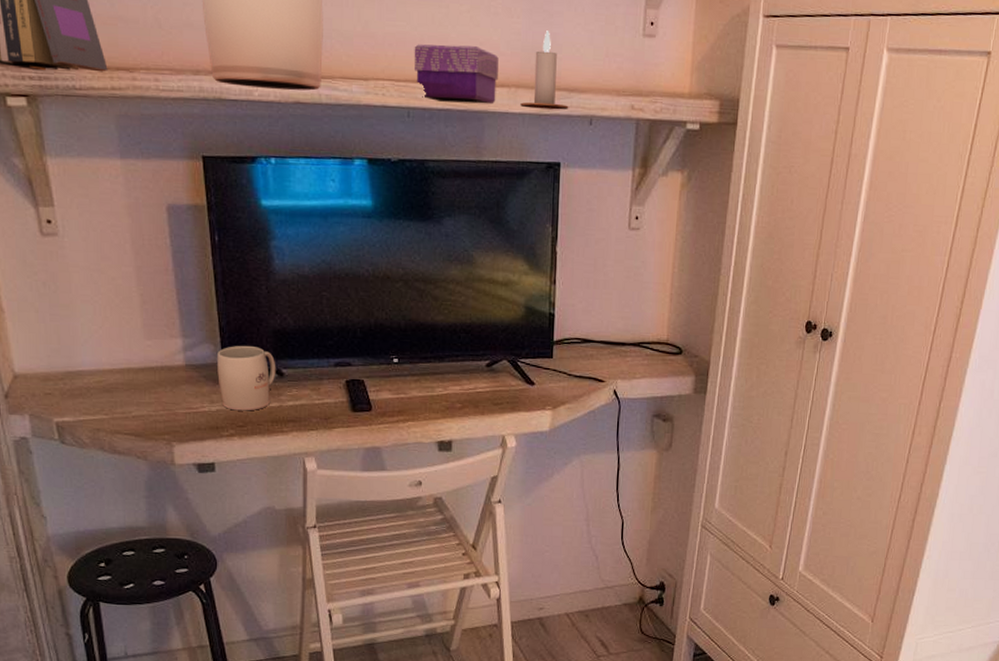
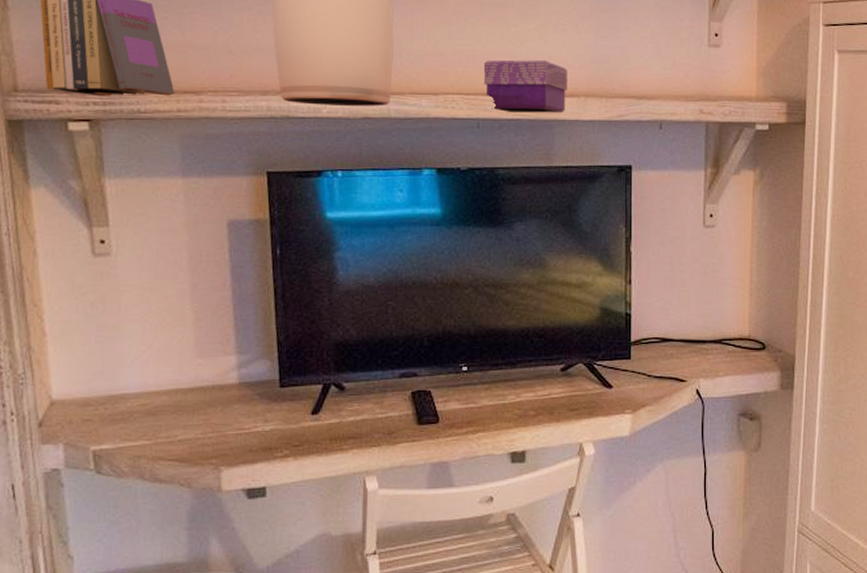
mug: present [217,345,276,411] -> none [273,359,337,429]
candle: present [520,30,569,110] -> none [590,44,639,116]

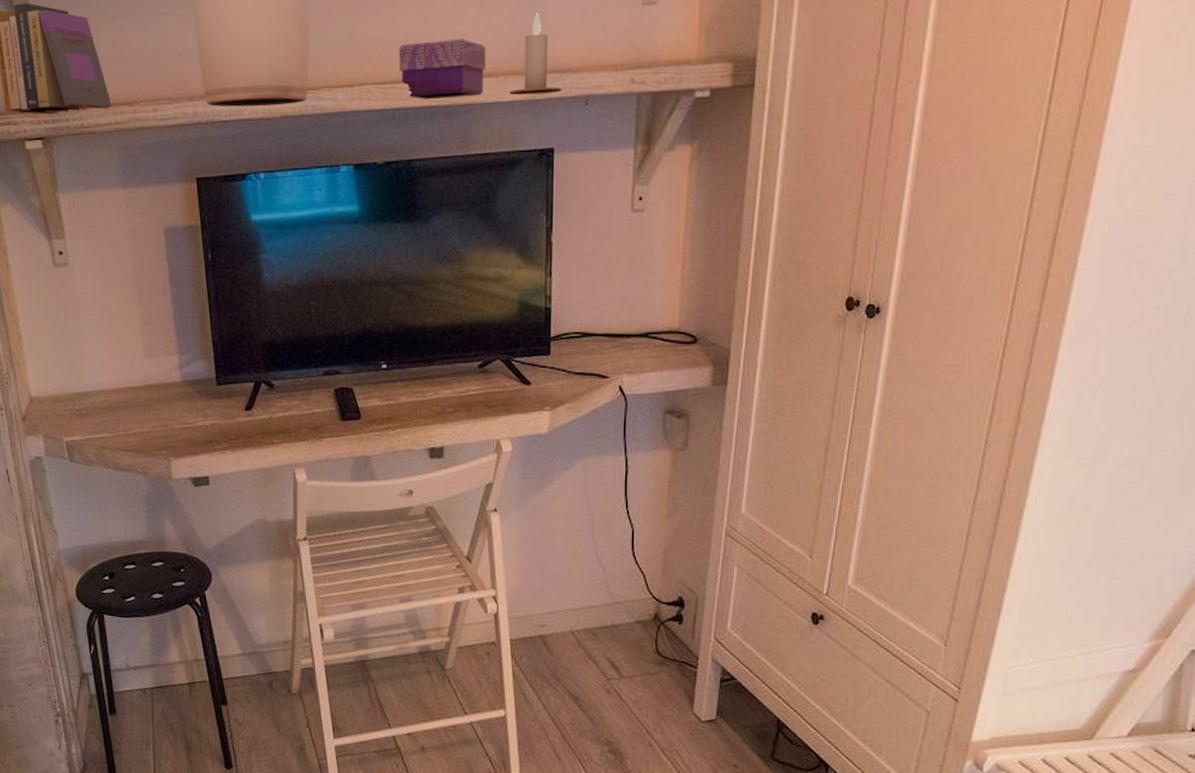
candle: none [590,44,639,116] -> present [509,13,562,96]

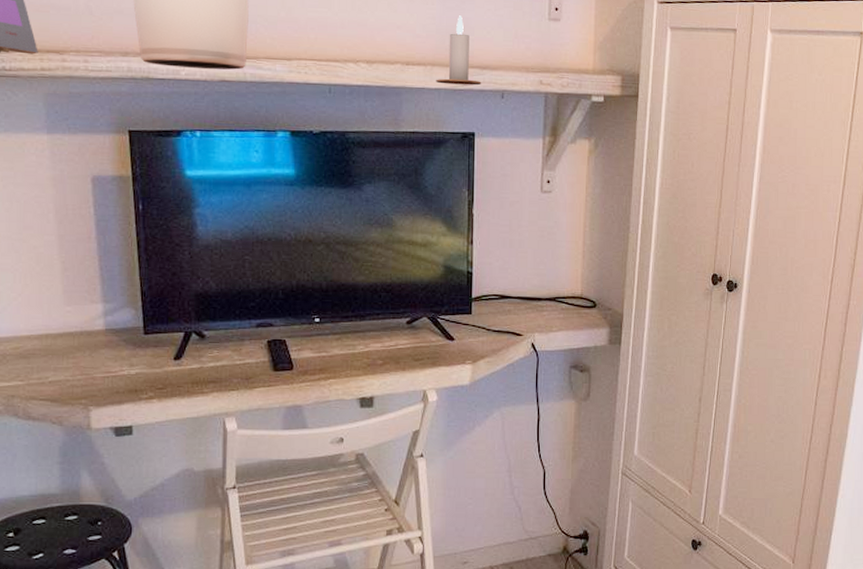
decorative box: present [398,39,486,100] -> none [335,28,415,81]

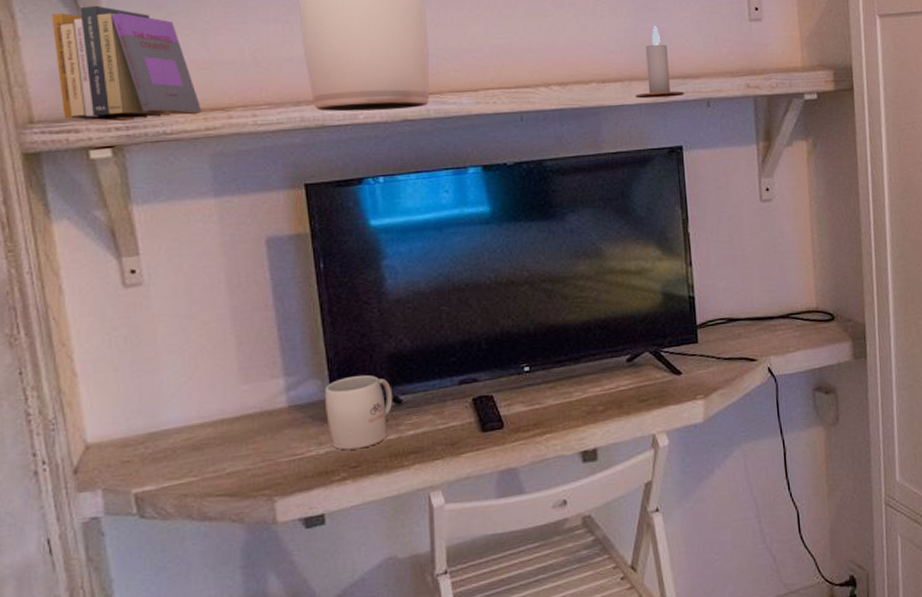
mug: none [138,309,198,373] -> present [325,374,393,450]

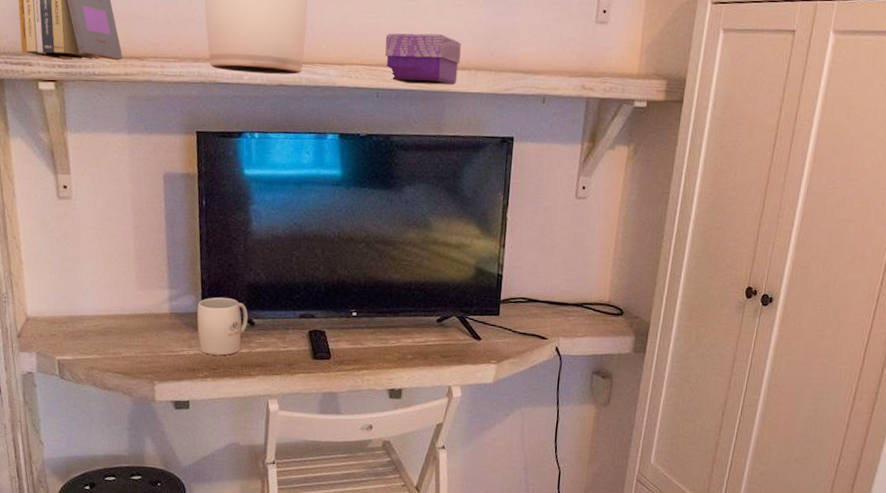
decorative box: none [522,48,610,104] -> present [385,33,461,86]
candle: present [635,26,685,99] -> none [479,19,524,90]

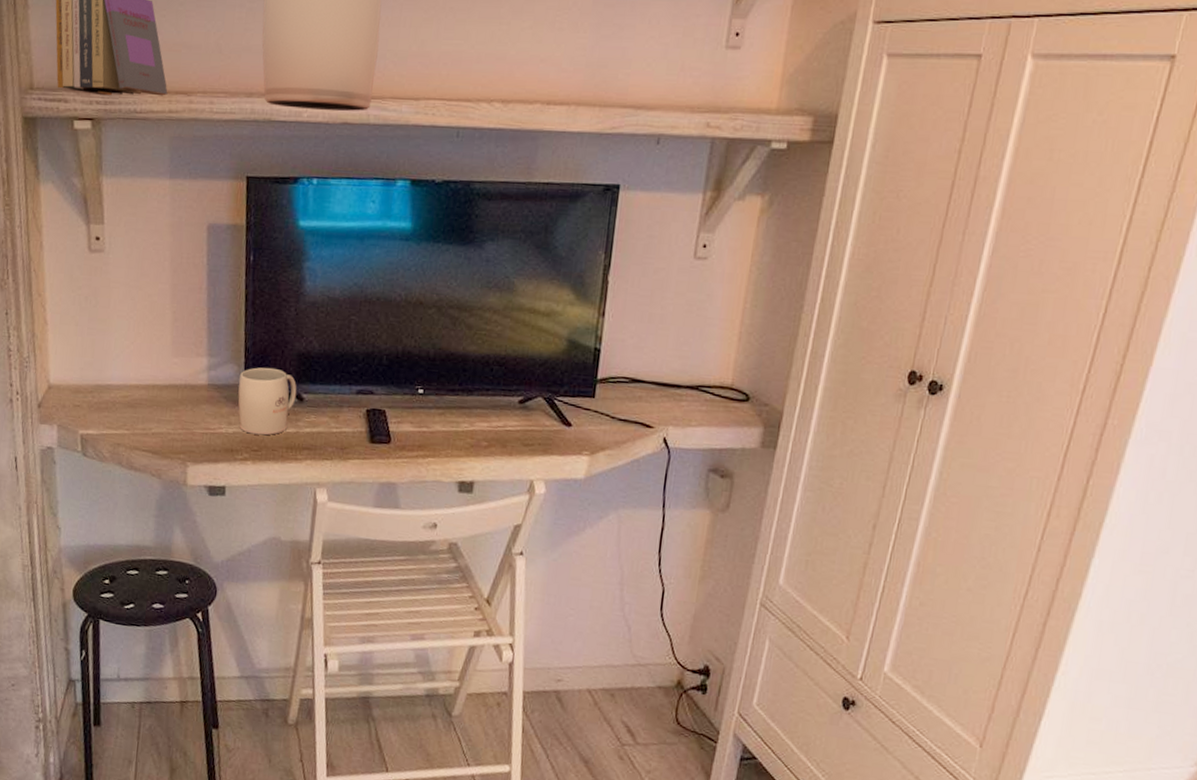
decorative box: present [385,33,461,86] -> none [468,62,560,123]

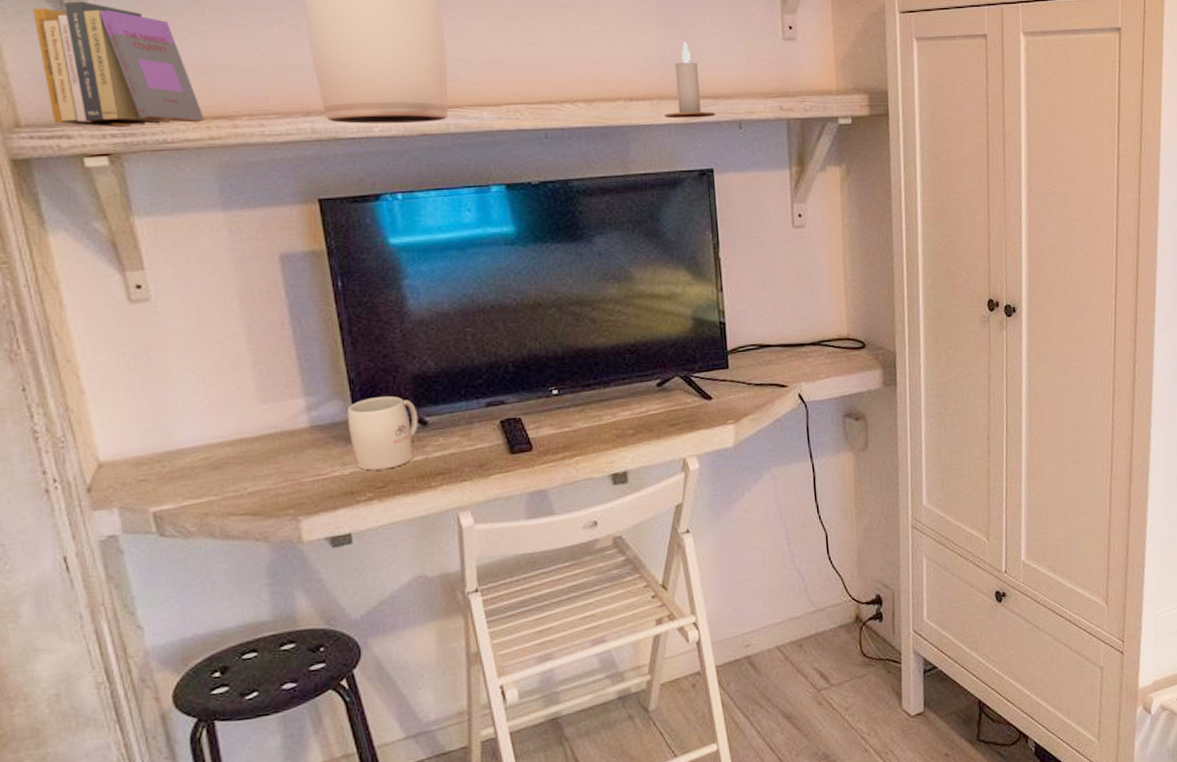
candle: none [579,45,634,129] -> present [665,42,716,119]

